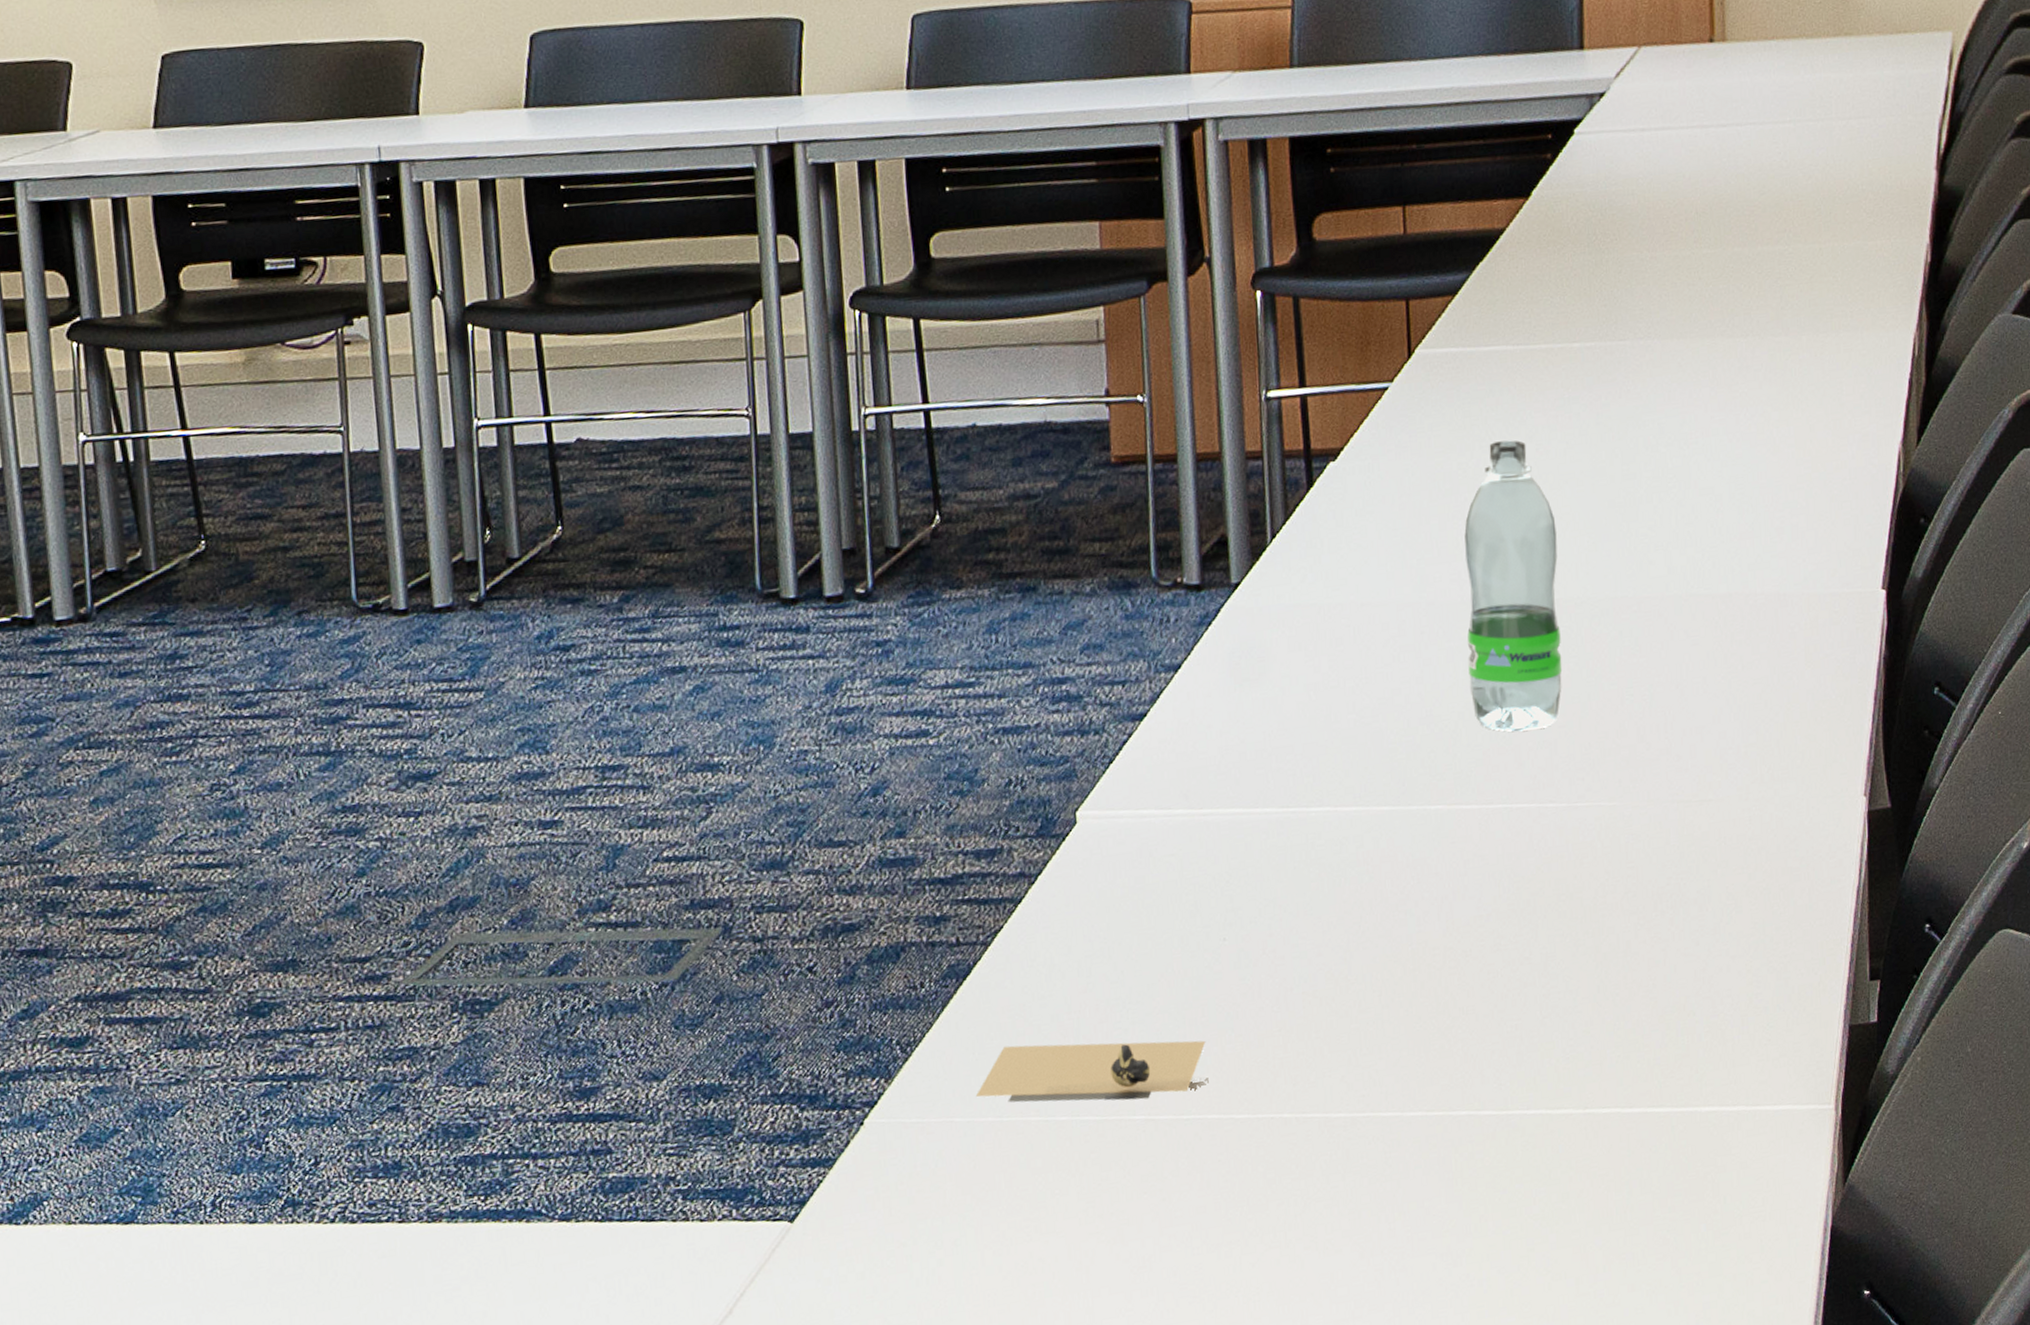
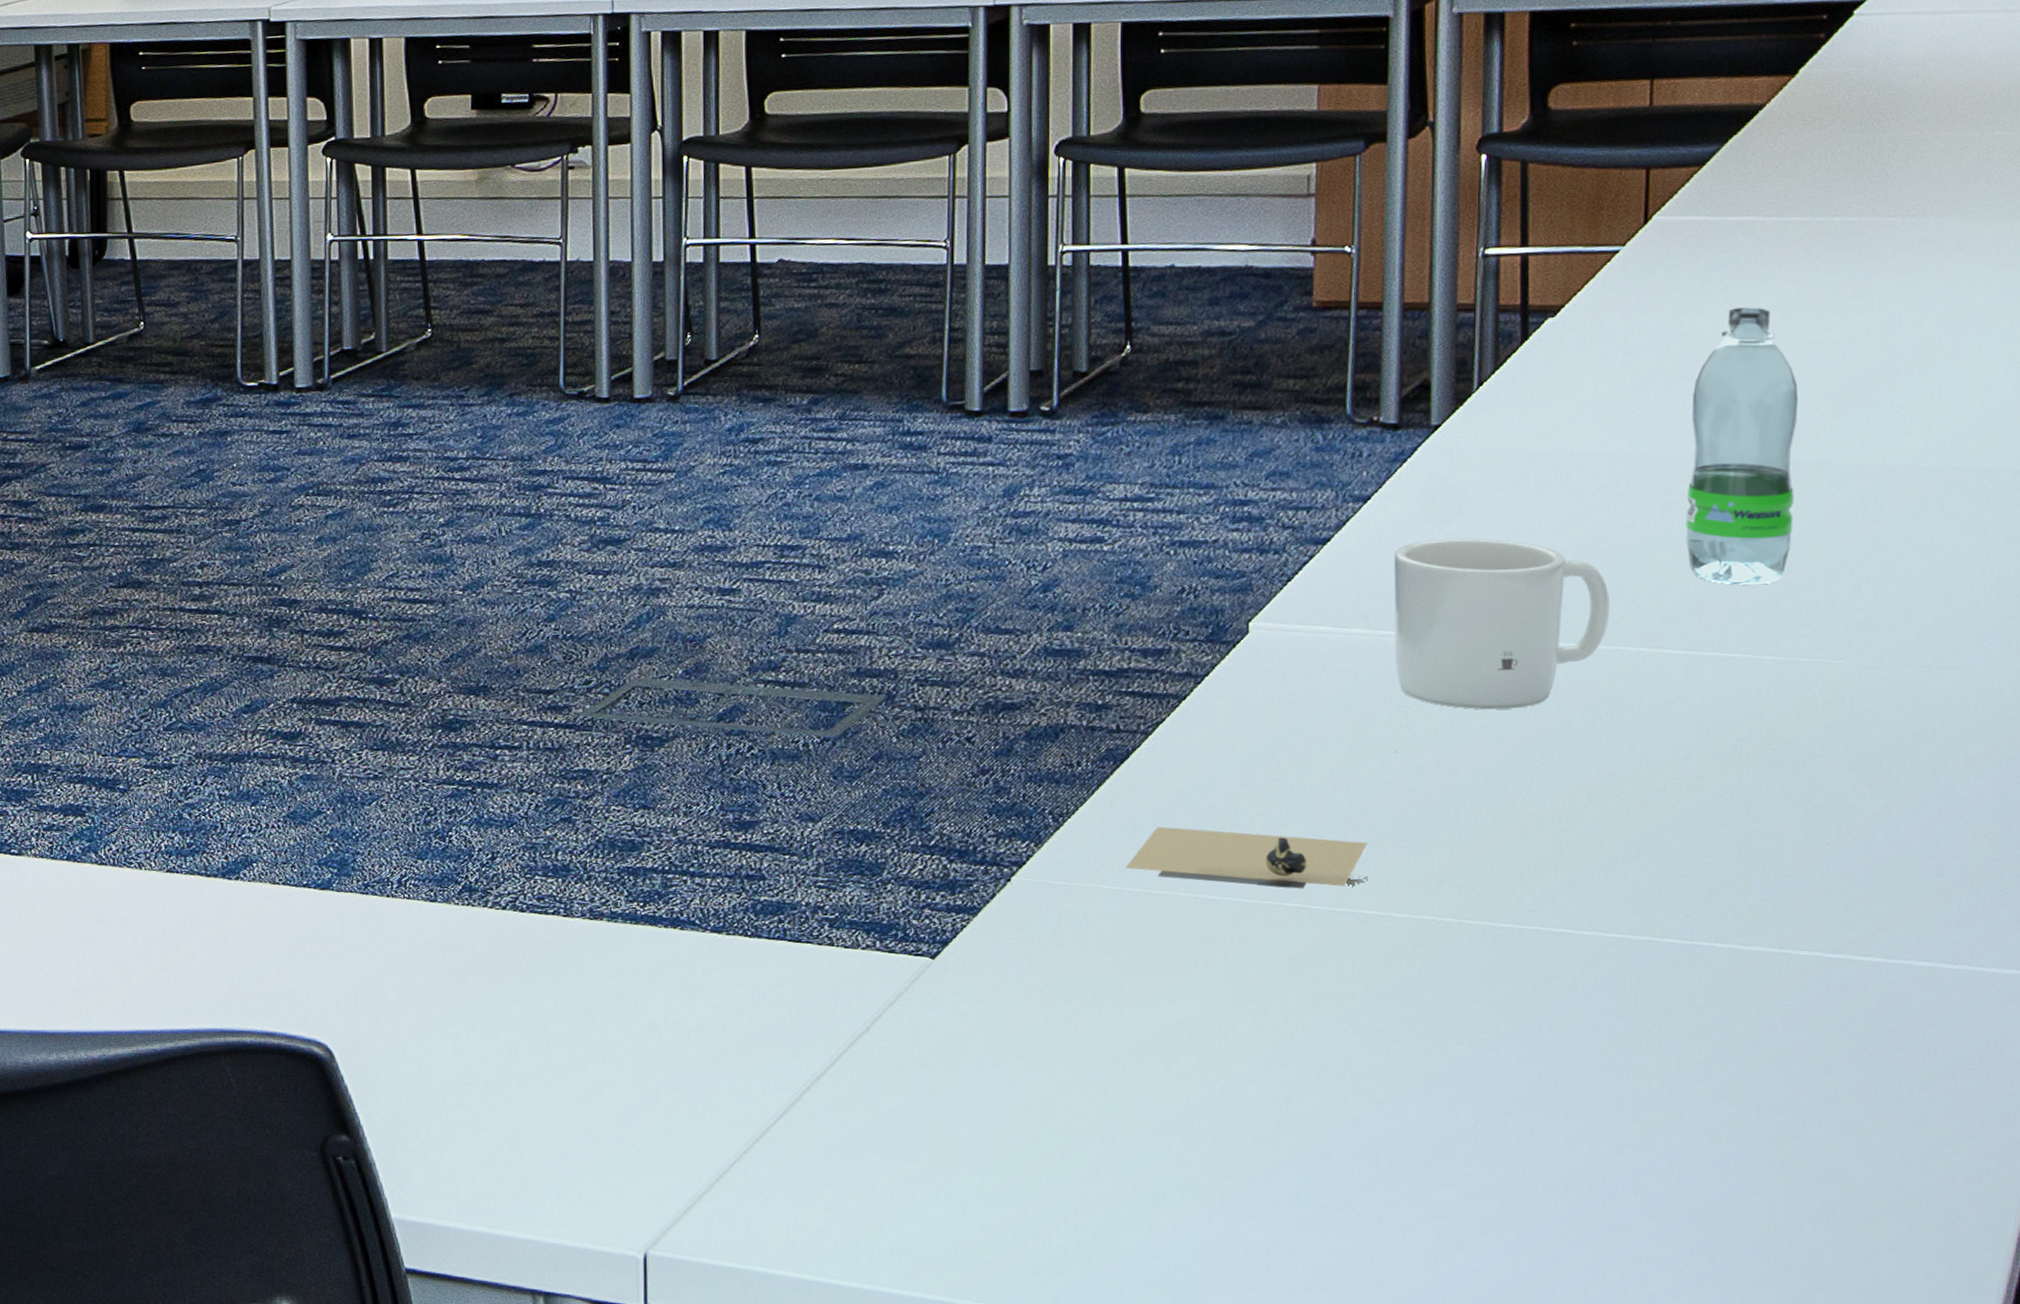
mug: none [1207,701,1408,886] -> present [1393,538,1609,710]

